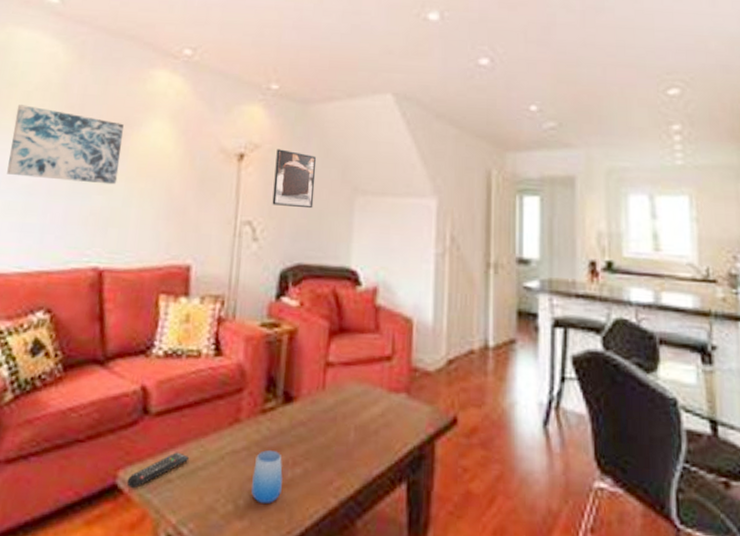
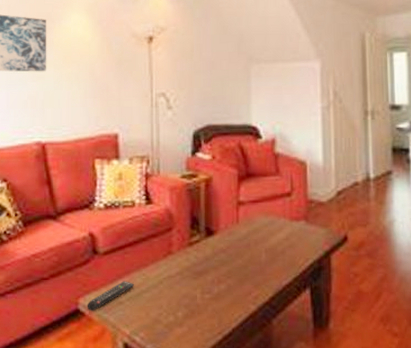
cup: present [251,450,283,505] -> none [187,273,211,314]
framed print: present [272,149,317,209] -> none [180,30,216,79]

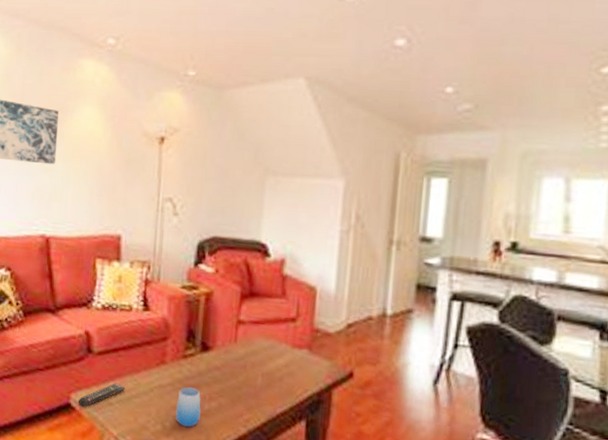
cup: none [187,273,211,314] -> present [176,387,201,428]

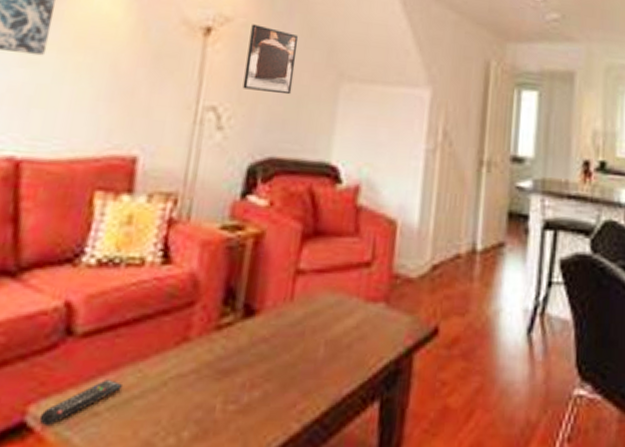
cup: present [176,387,201,428] -> none [198,372,238,435]
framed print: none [190,132,231,188] -> present [242,24,299,95]

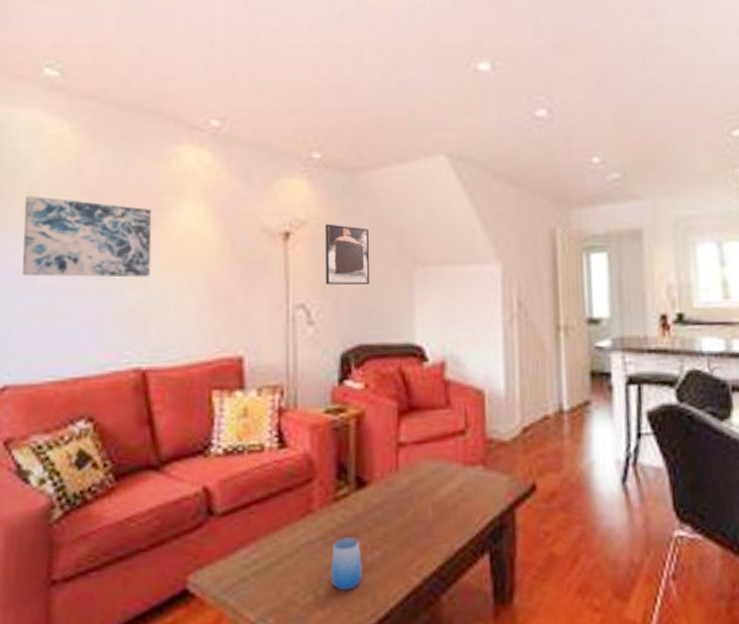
remote control: present [39,379,124,427] -> none [198,550,263,592]
cup: none [198,372,238,435] -> present [331,537,362,591]

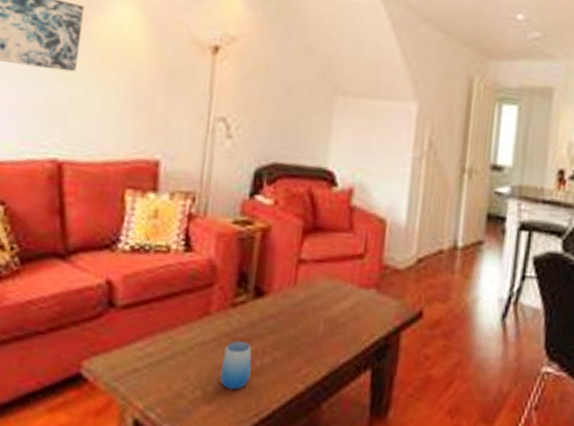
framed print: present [325,224,370,286] -> none [248,43,297,108]

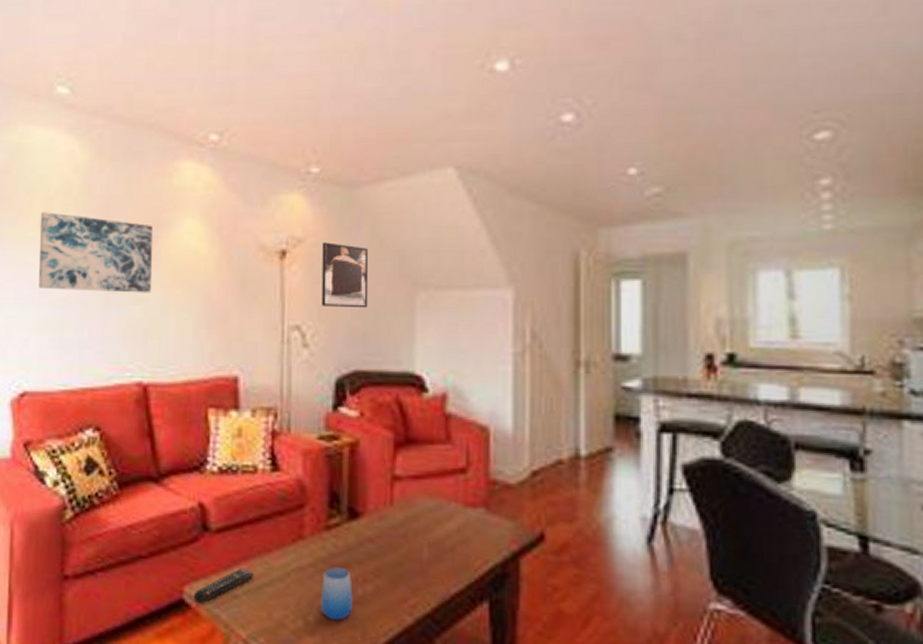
remote control: none [91,343,158,378] -> present [193,568,255,604]
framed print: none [248,43,297,108] -> present [321,242,369,308]

